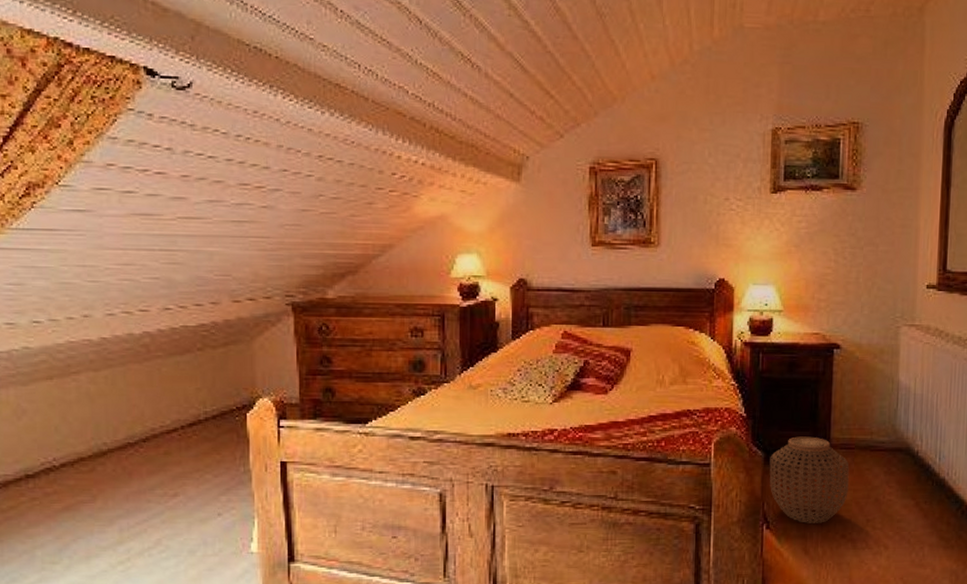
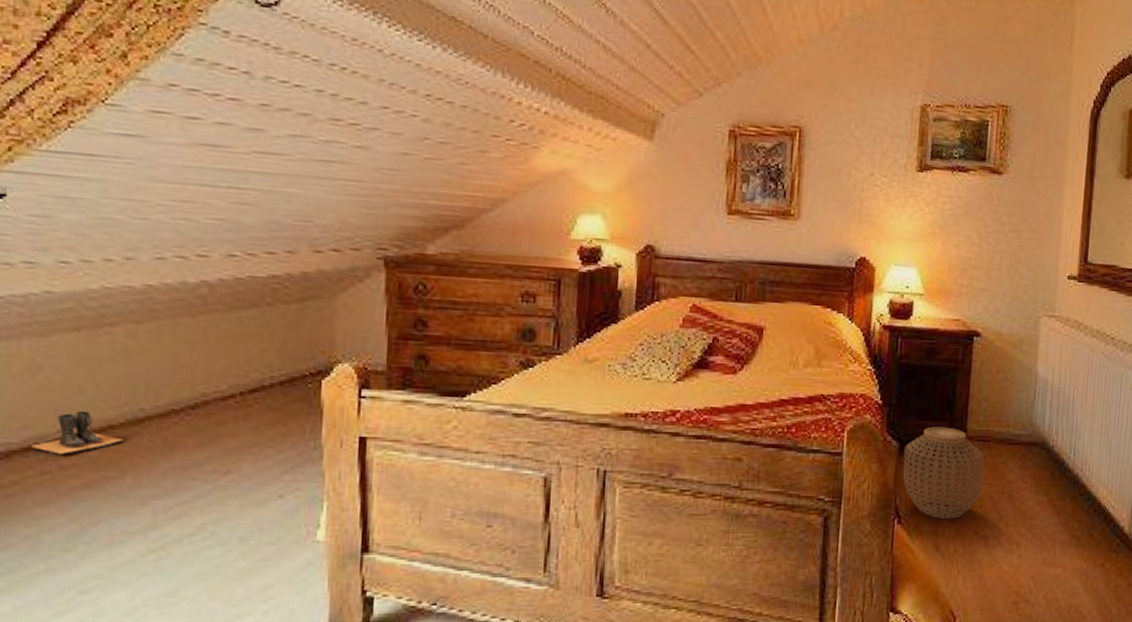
boots: none [22,446,92,483] -> present [31,410,123,455]

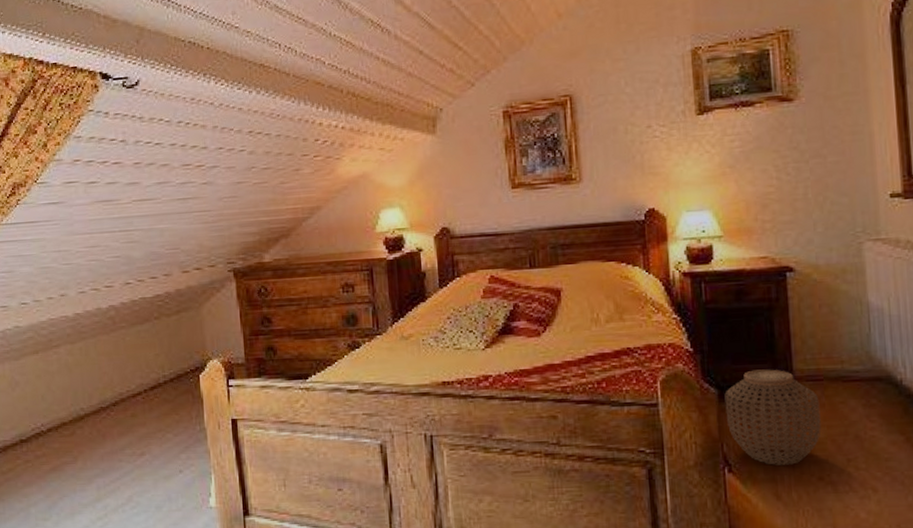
boots: present [31,410,123,455] -> none [17,413,73,447]

